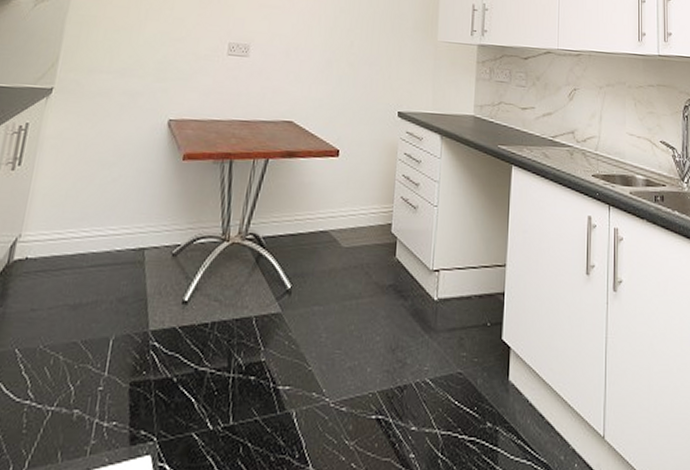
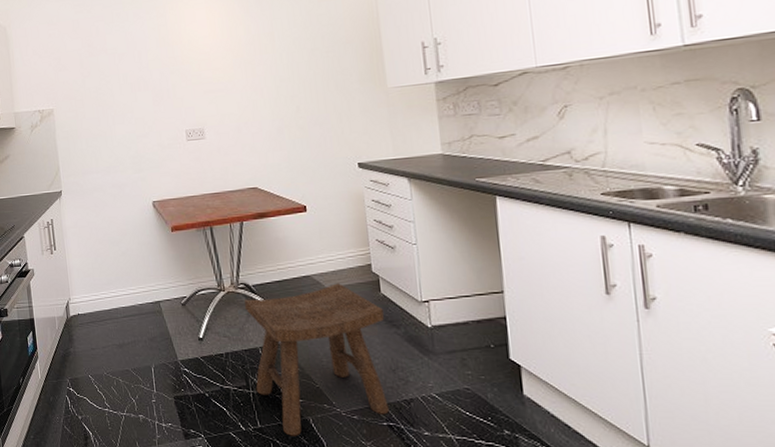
stool: none [237,242,394,436] -> present [245,283,389,436]

